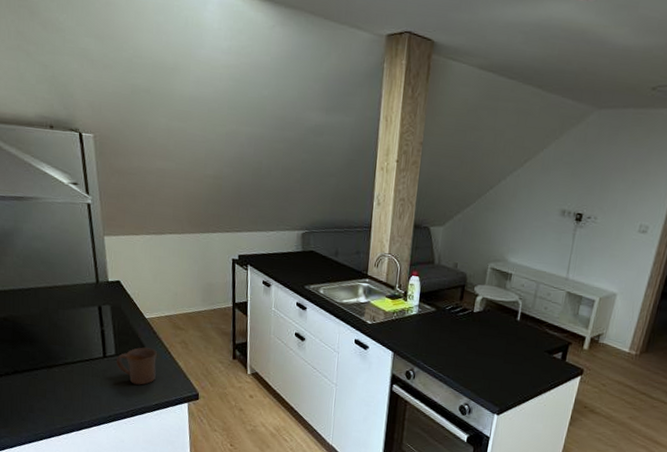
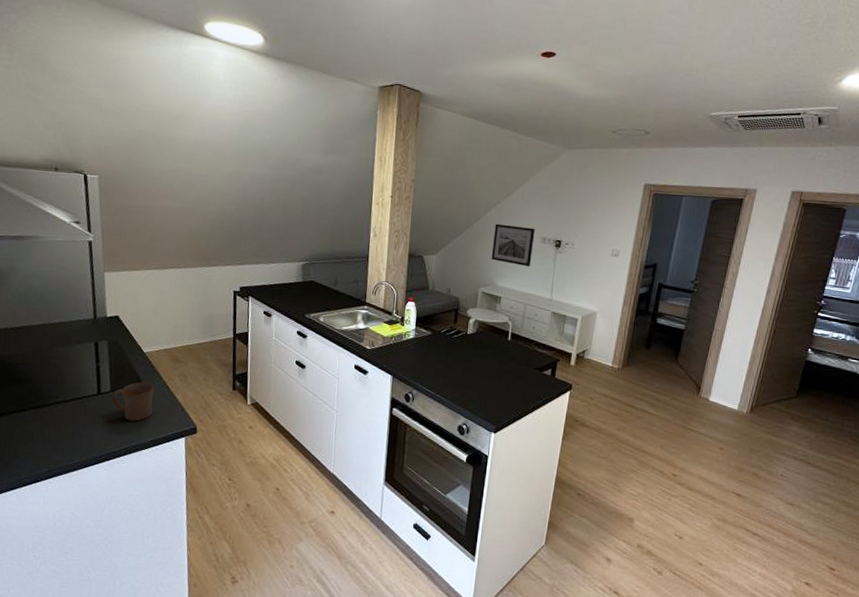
wall art: none [503,193,554,243] -> present [491,223,535,267]

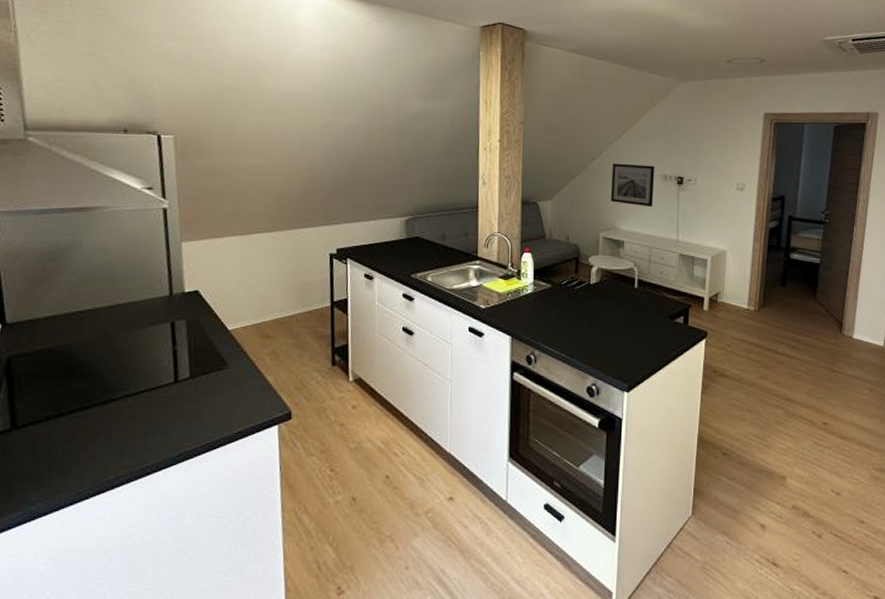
mug: present [110,382,154,421] -> none [190,364,241,411]

